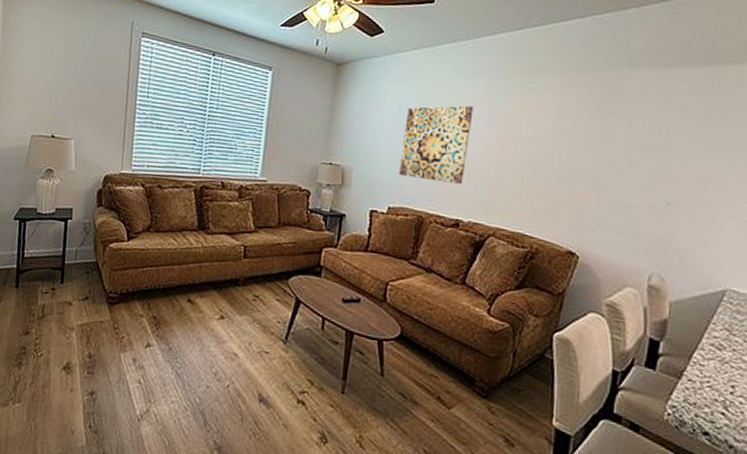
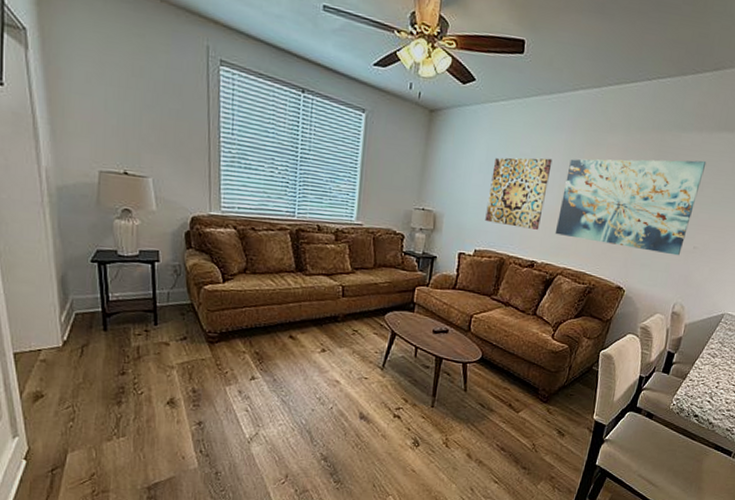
wall art: none [482,100,669,214] -> present [555,159,707,256]

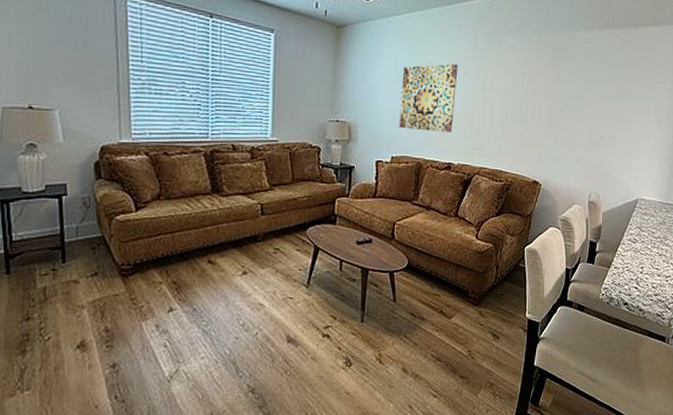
wall art: present [555,159,707,256] -> none [468,56,601,147]

